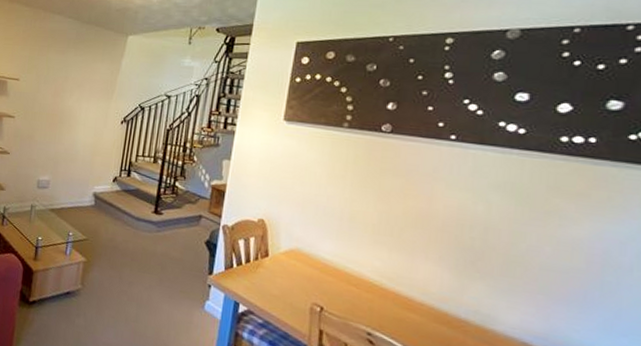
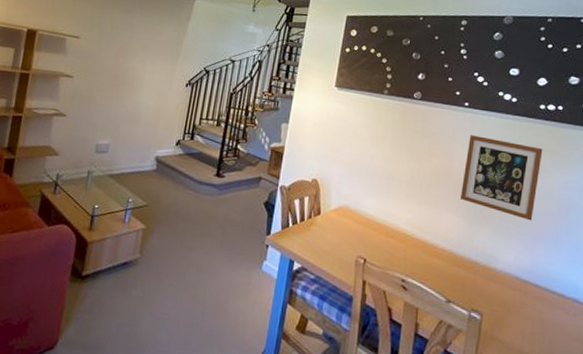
picture frame: none [443,173,565,278] -> present [460,135,543,221]

